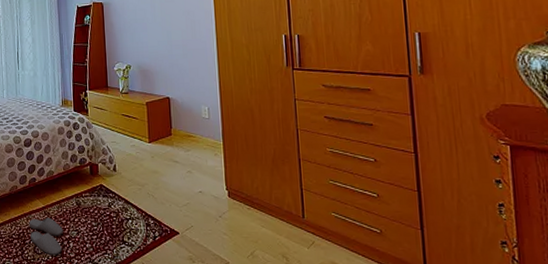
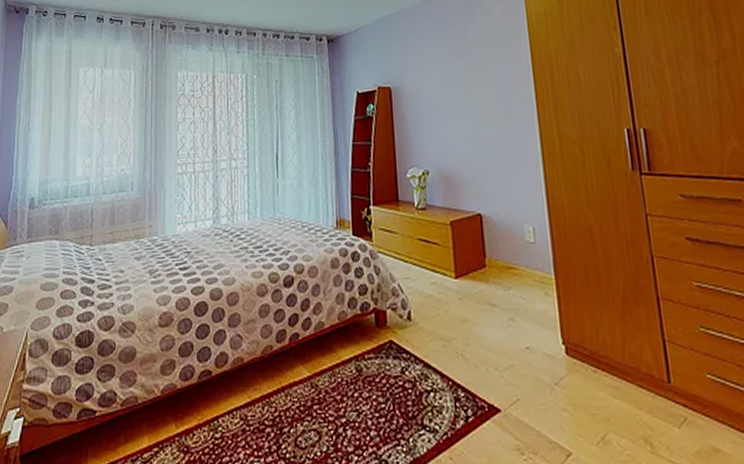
slippers: present [29,217,64,255] -> none [288,391,339,449]

